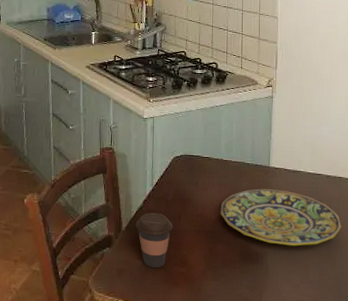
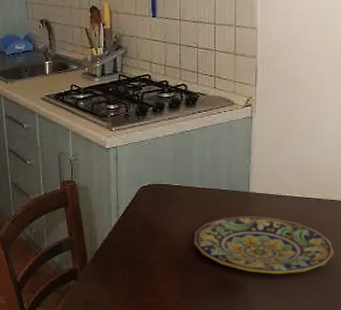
coffee cup: present [135,212,173,269] -> none [101,244,142,300]

